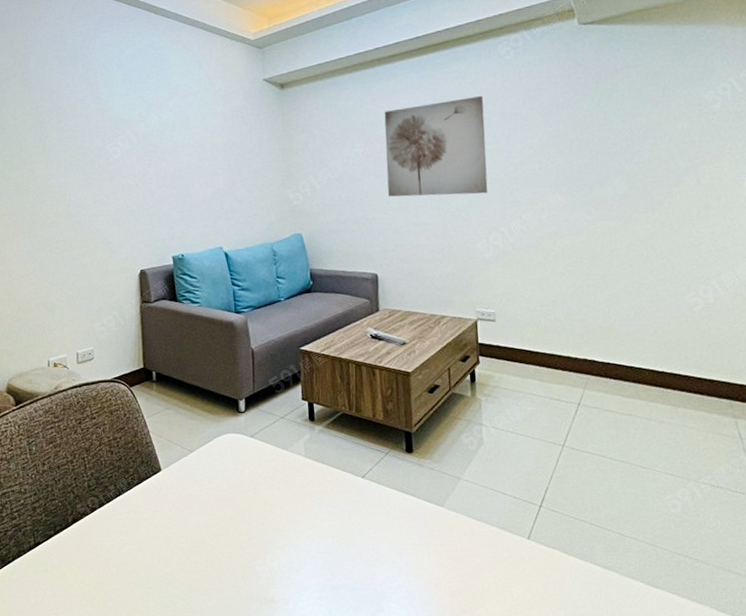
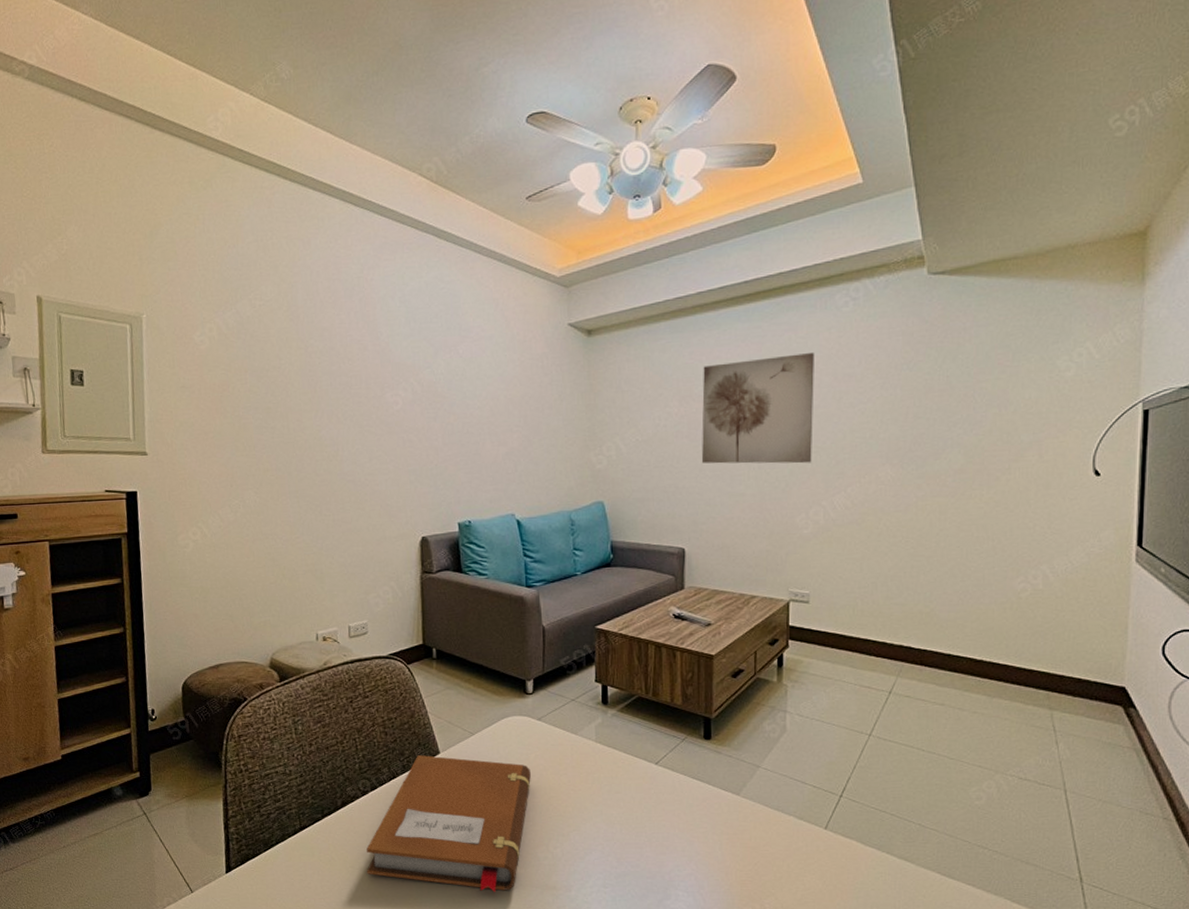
notebook: none [96,472,247,607] -> present [366,755,531,893]

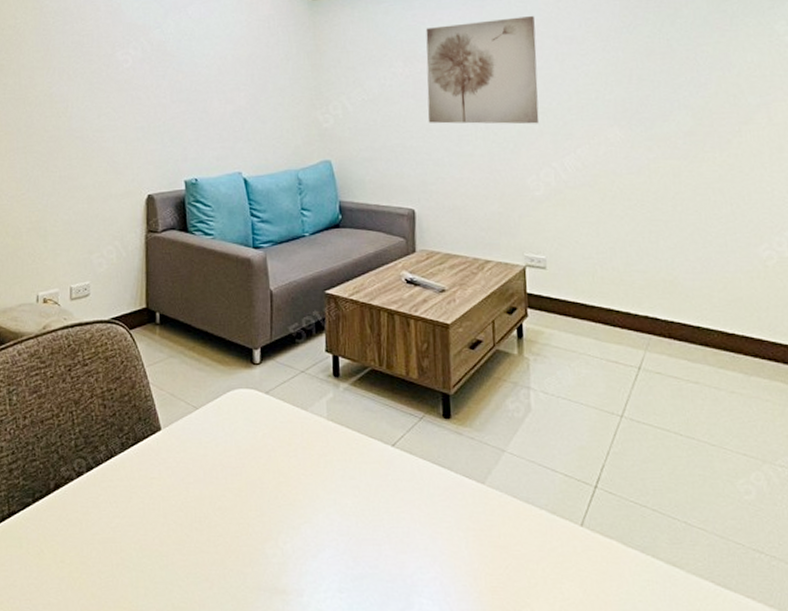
notebook: present [366,755,531,893] -> none [78,432,258,597]

